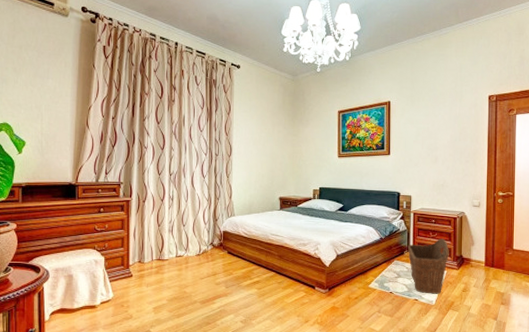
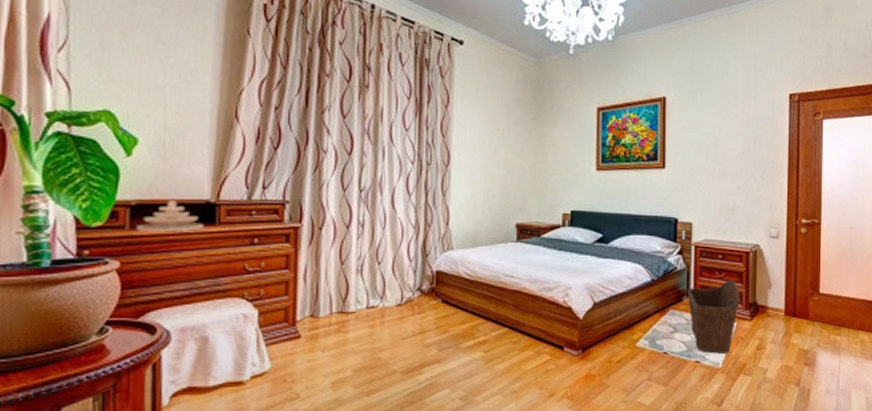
decorative bowl: none [26,183,68,204] -> present [137,200,204,233]

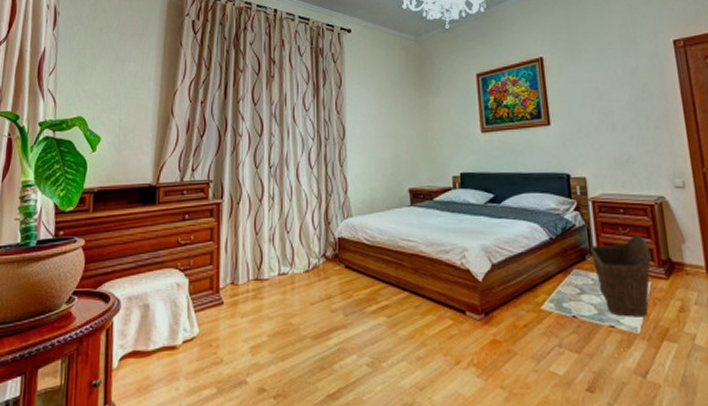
decorative bowl: present [137,200,204,233] -> none [98,186,147,214]

